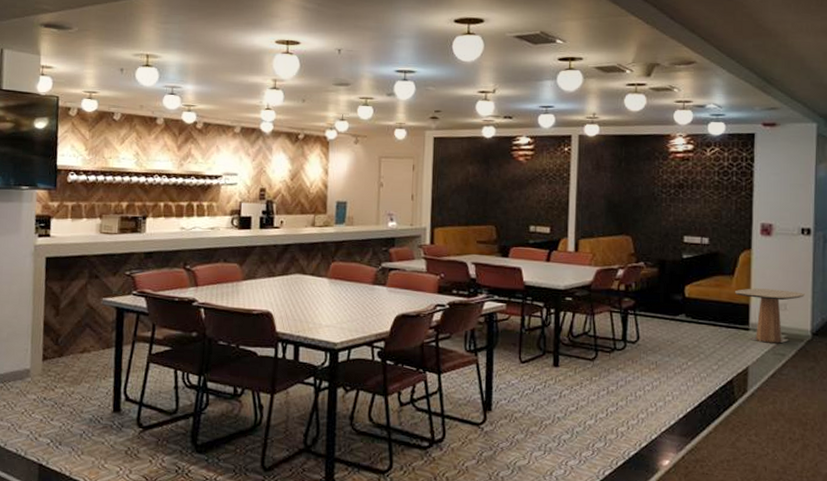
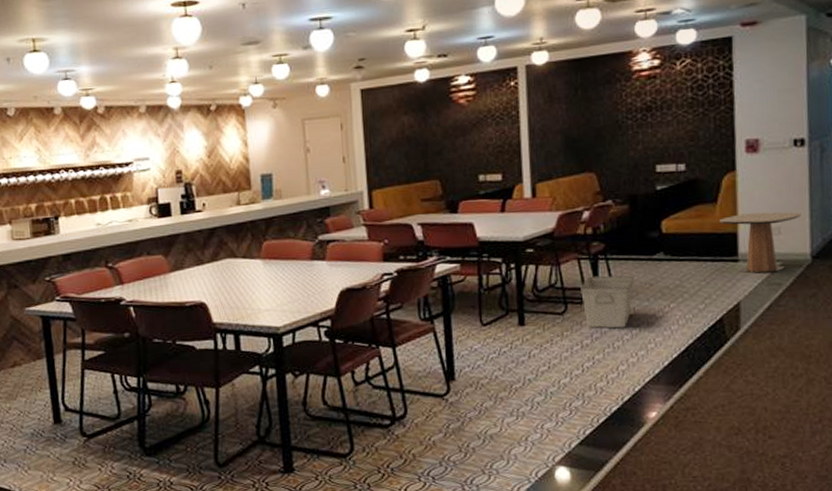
storage bin: none [611,328,659,379] -> present [581,275,635,329]

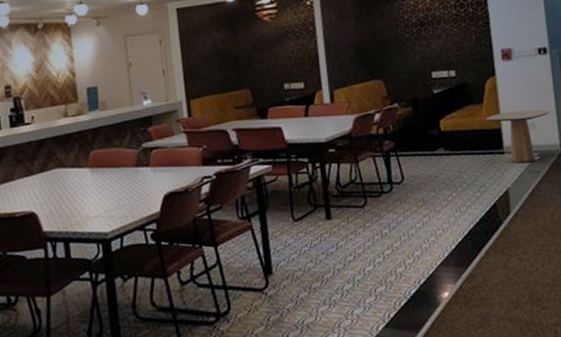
storage bin: present [581,275,635,329] -> none [377,169,422,219]

